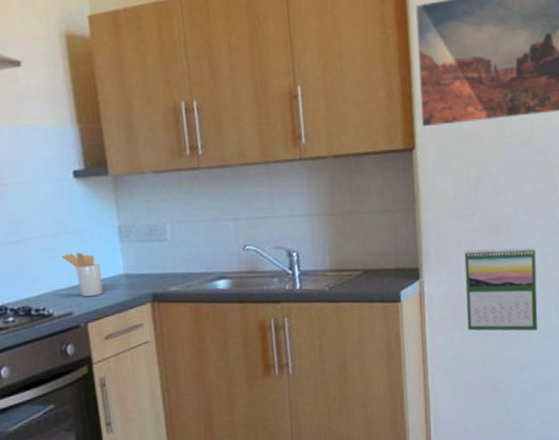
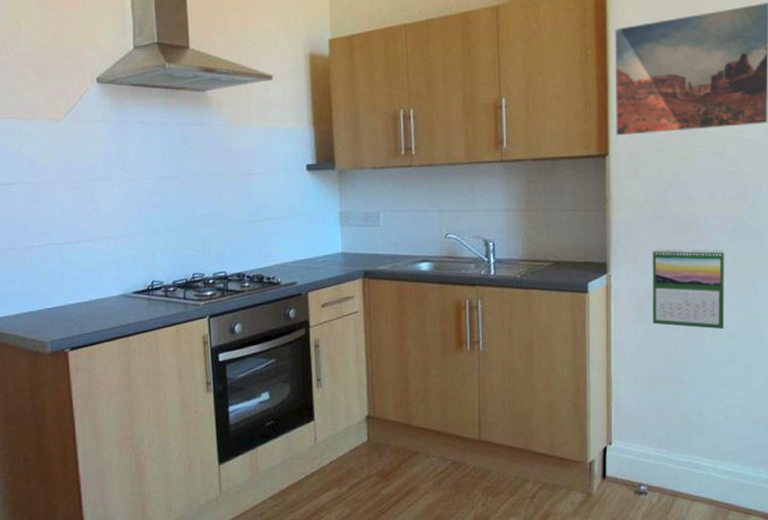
utensil holder: present [61,252,103,296] -> none [291,232,323,269]

